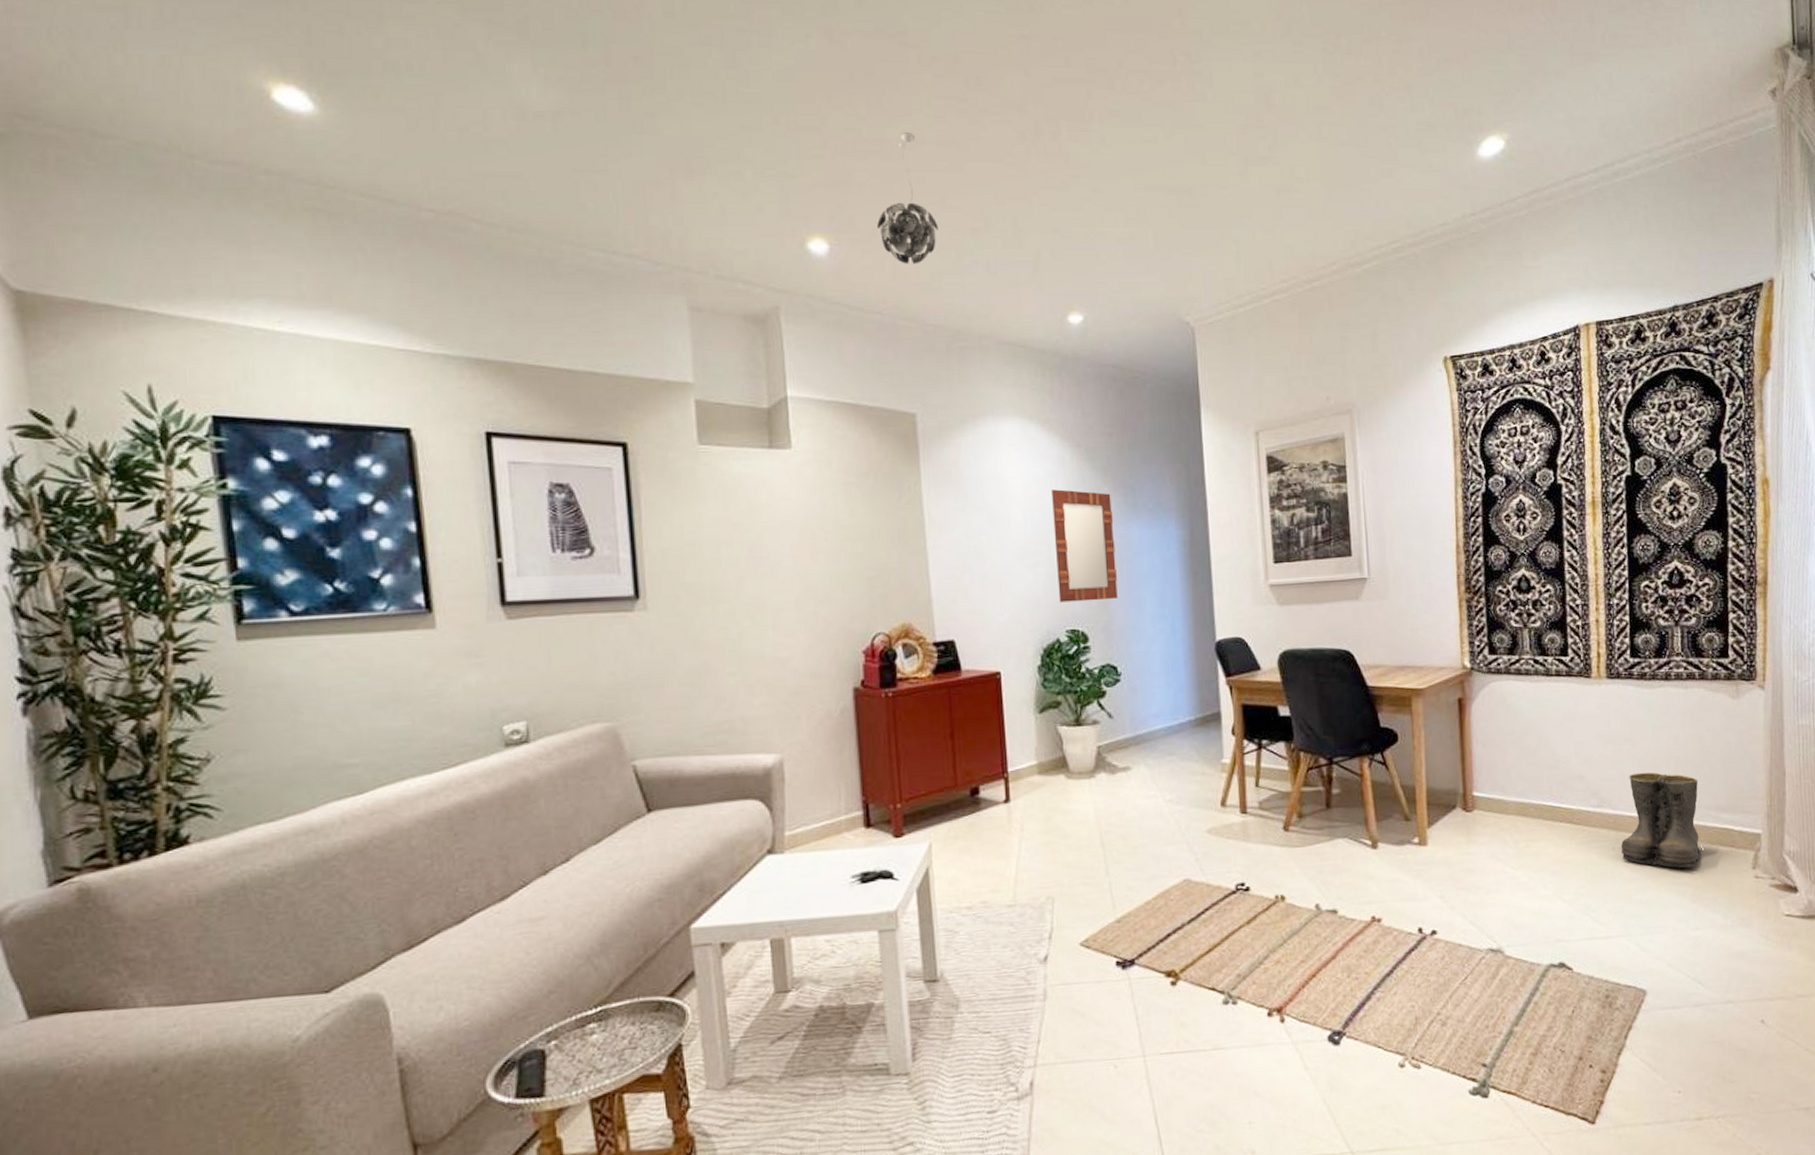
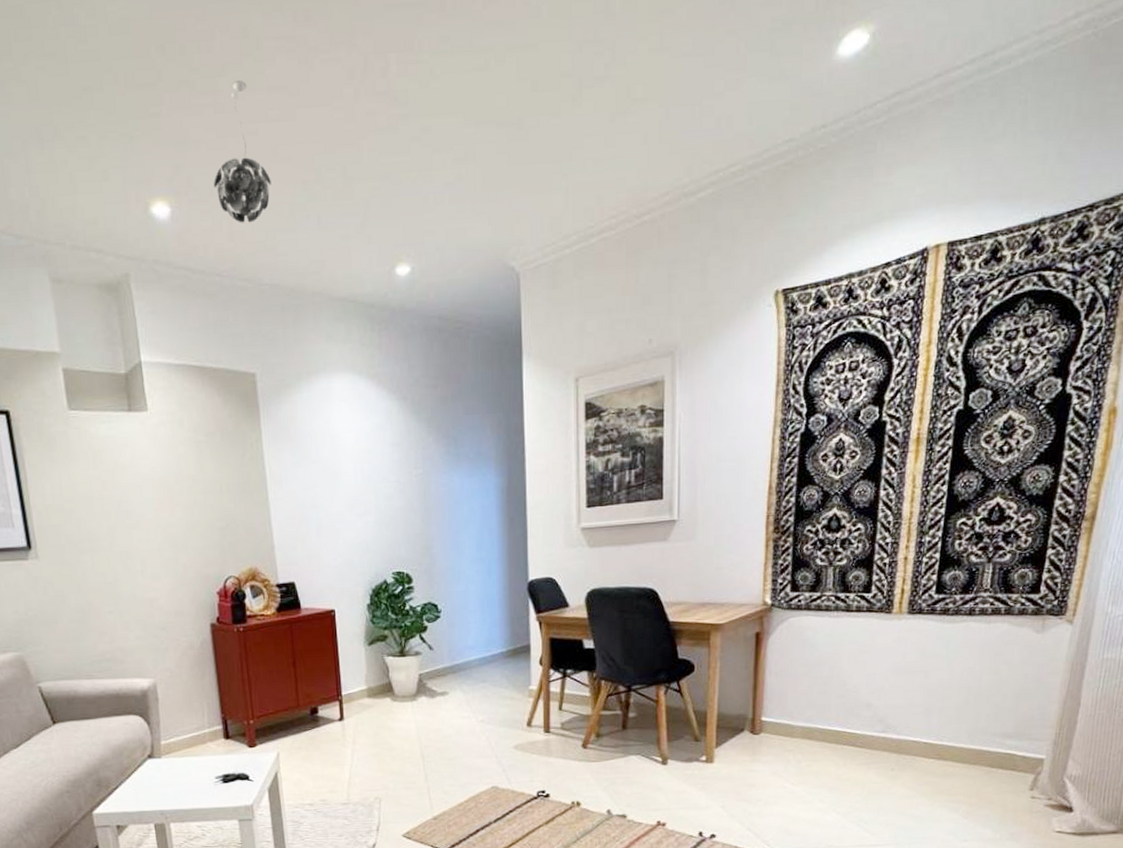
home mirror: present [1052,489,1118,603] -> none [380,441,439,547]
boots: present [1620,772,1702,869] -> none [900,701,988,788]

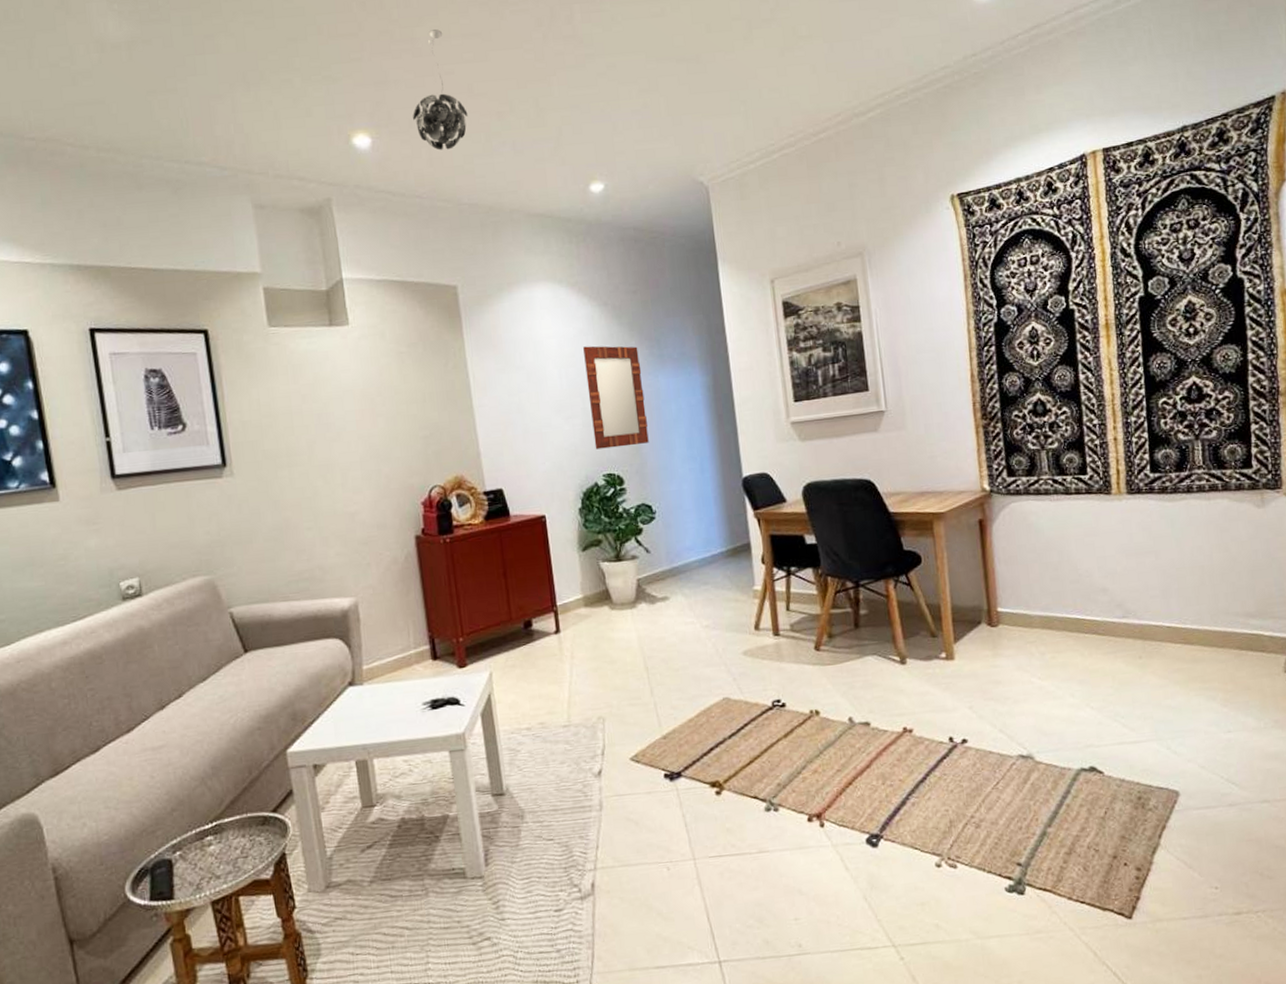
home mirror: none [380,441,439,547] -> present [583,346,649,450]

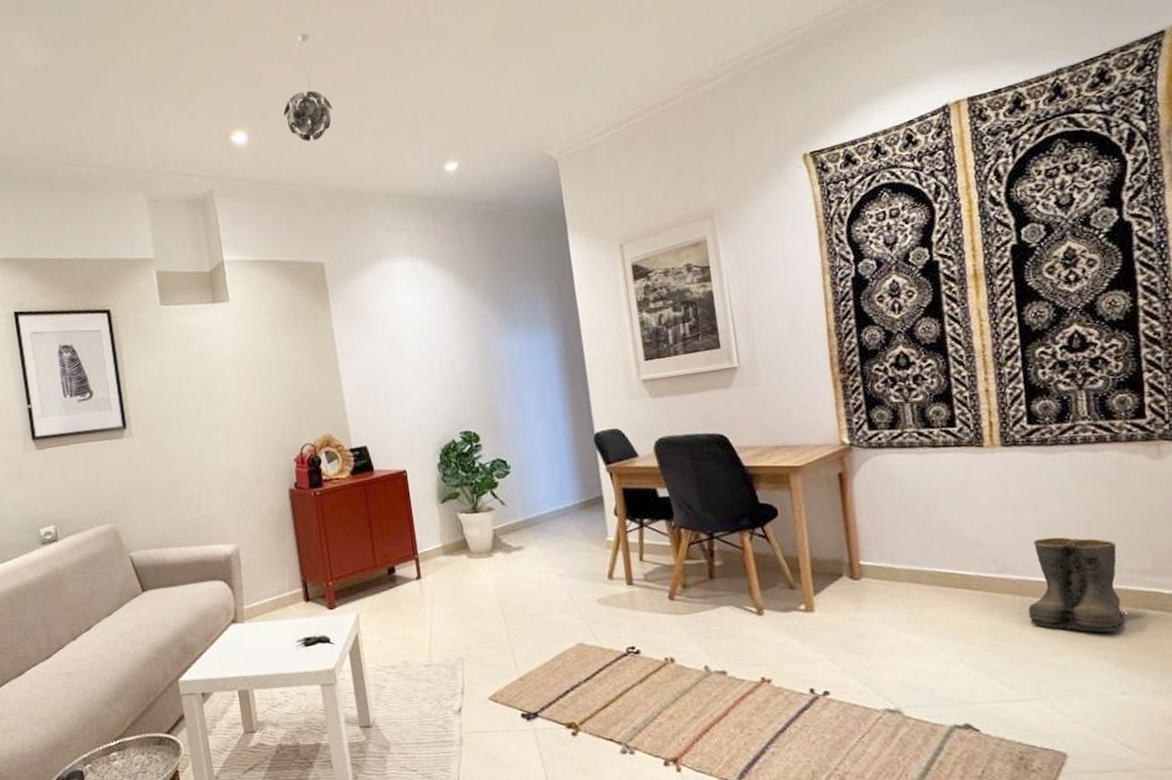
home mirror: present [583,346,649,450] -> none [440,312,503,409]
boots: none [1147,582,1232,674] -> present [1027,537,1126,633]

